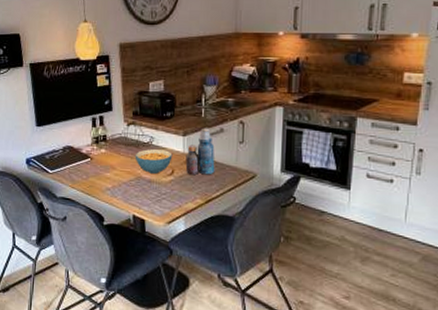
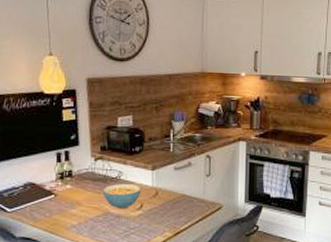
bottle: present [185,128,215,175] -> none [154,162,184,208]

